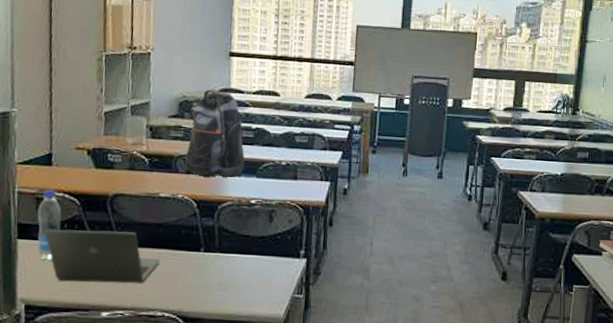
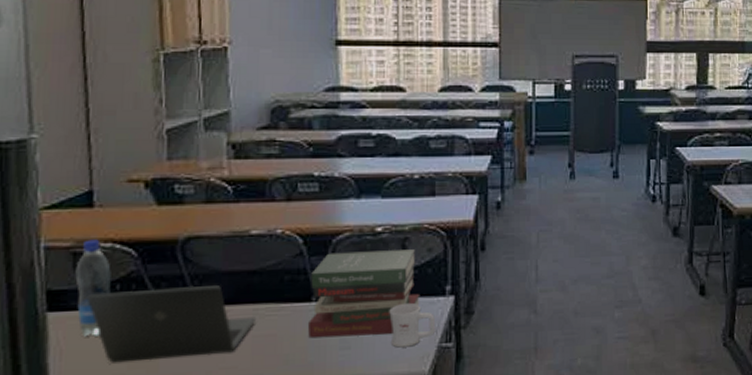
backpack: present [185,88,246,177] -> none [284,88,366,203]
books: none [197,216,281,283] -> present [308,249,420,338]
mug: none [256,261,291,294] -> present [389,303,436,348]

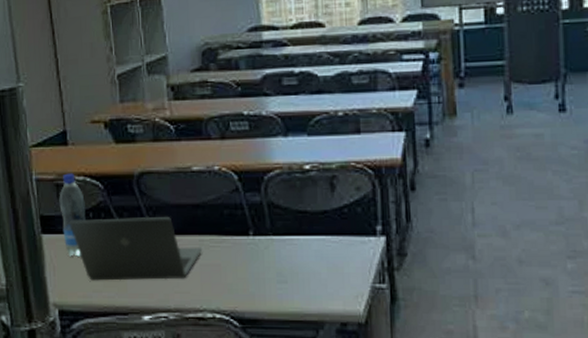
books: present [308,249,420,338] -> none [247,188,351,271]
mug: present [389,303,436,348] -> none [321,242,369,285]

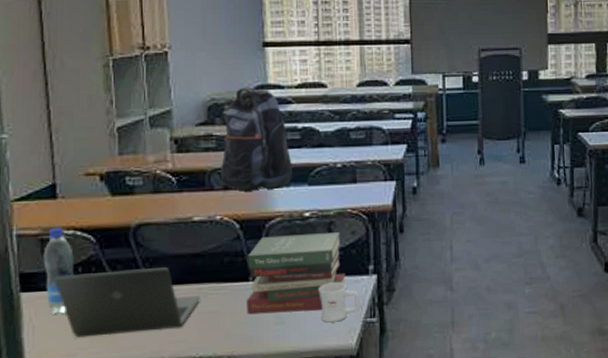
backpack: none [217,28,292,141] -> present [221,86,294,192]
books: none [247,188,351,271] -> present [247,232,346,314]
mug: none [321,242,369,285] -> present [318,282,361,323]

